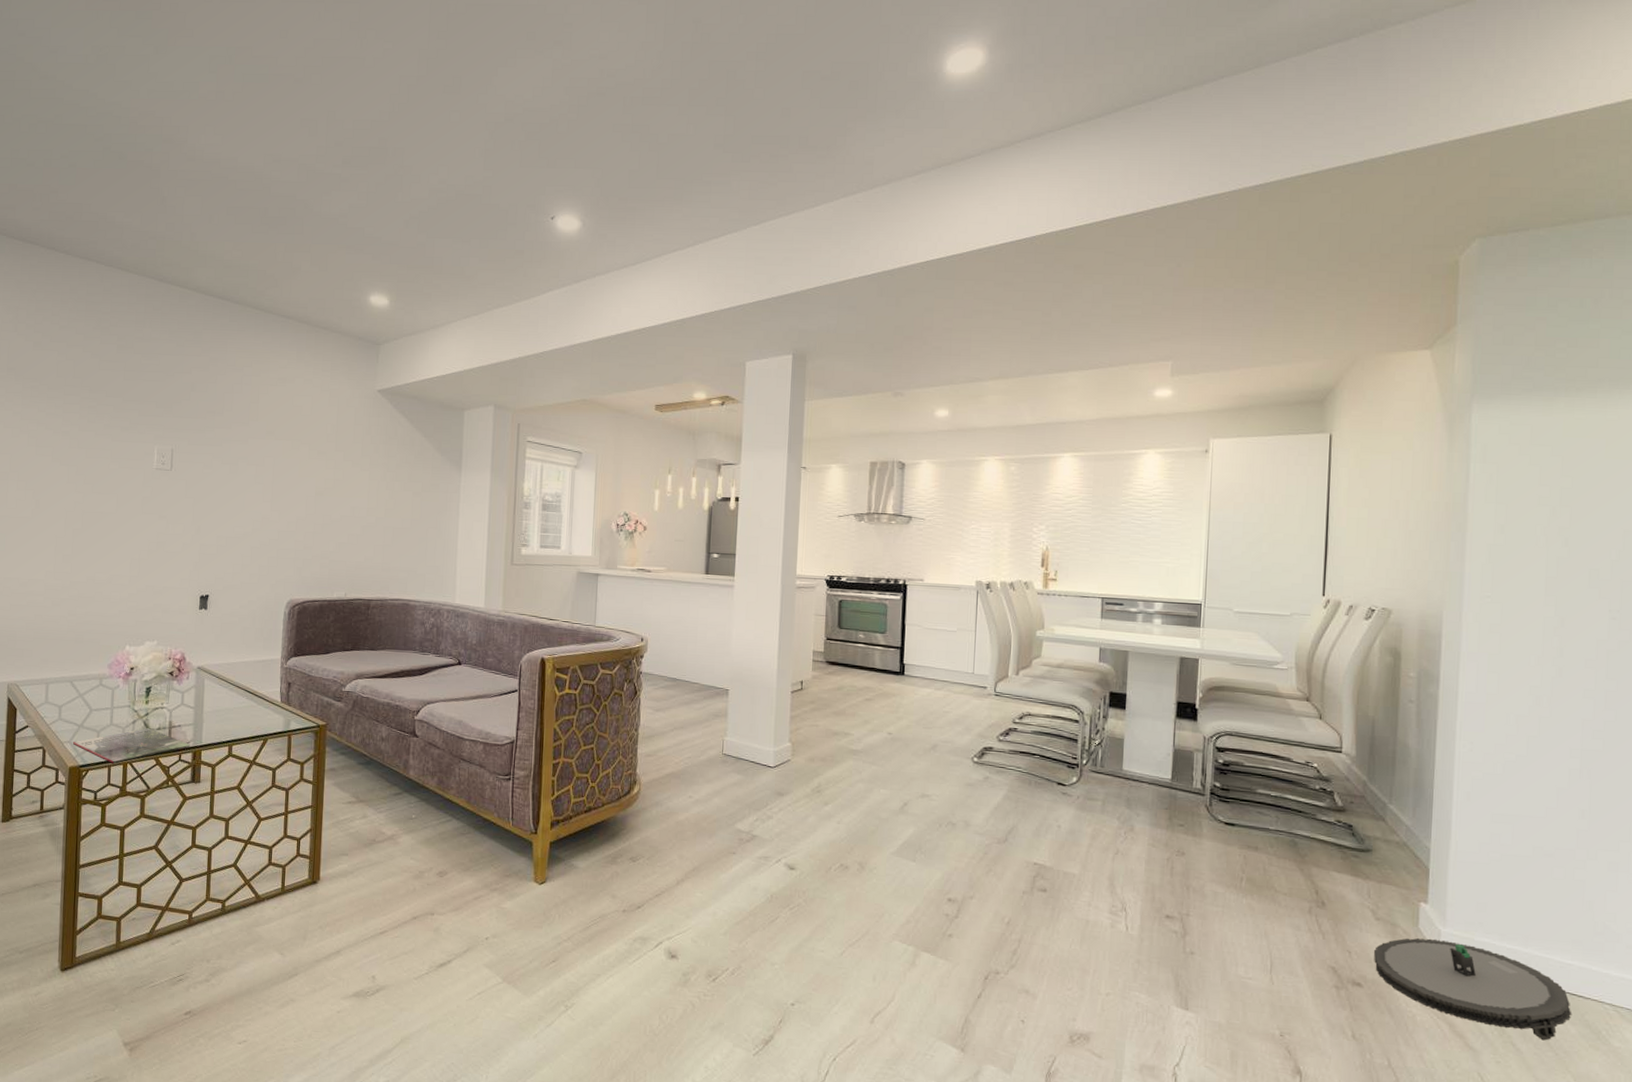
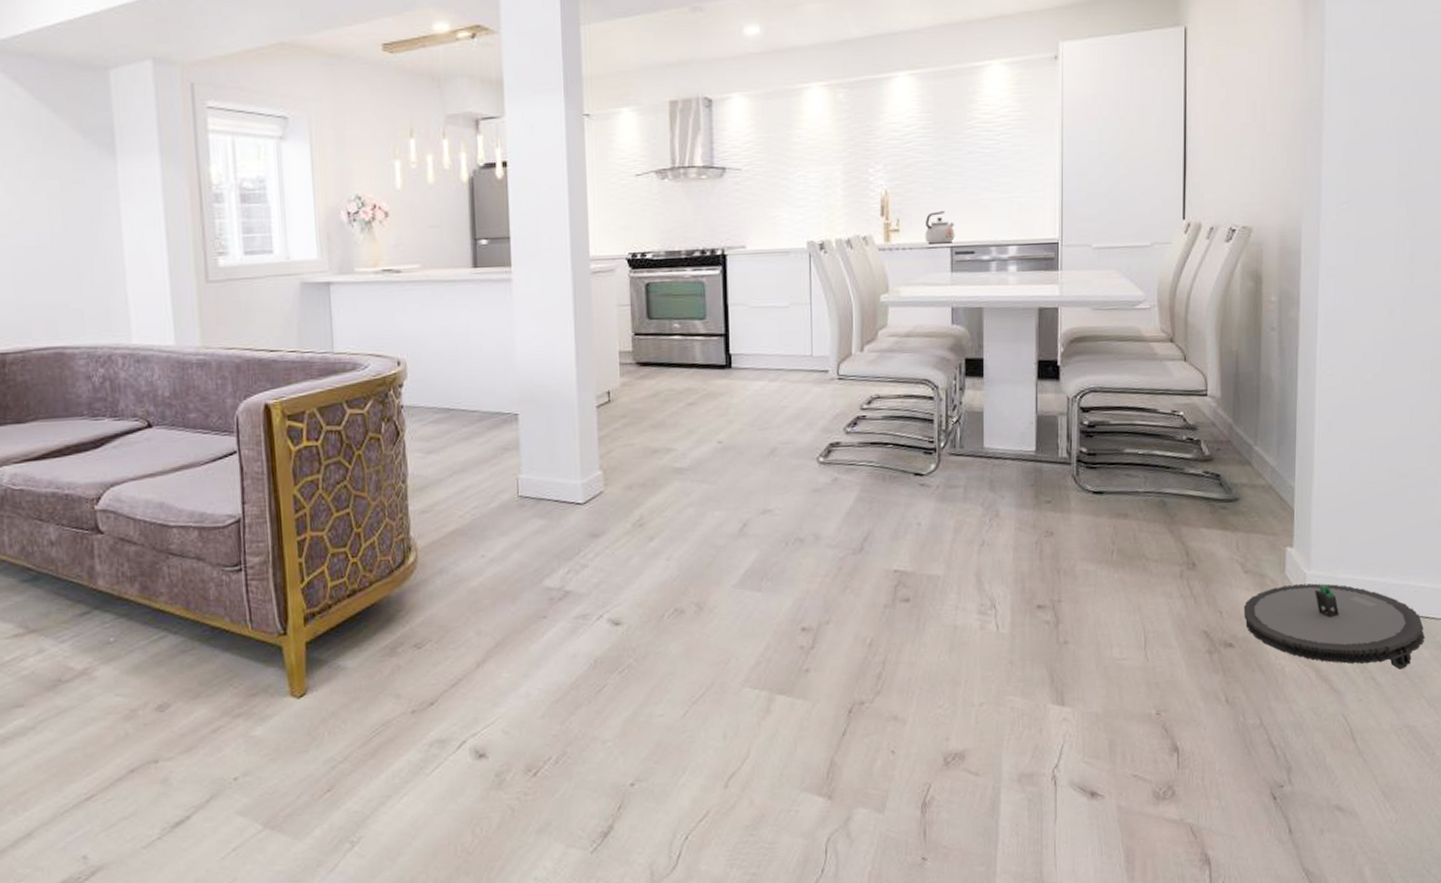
kettle: none [1079,568,1107,595] -> present [925,211,955,244]

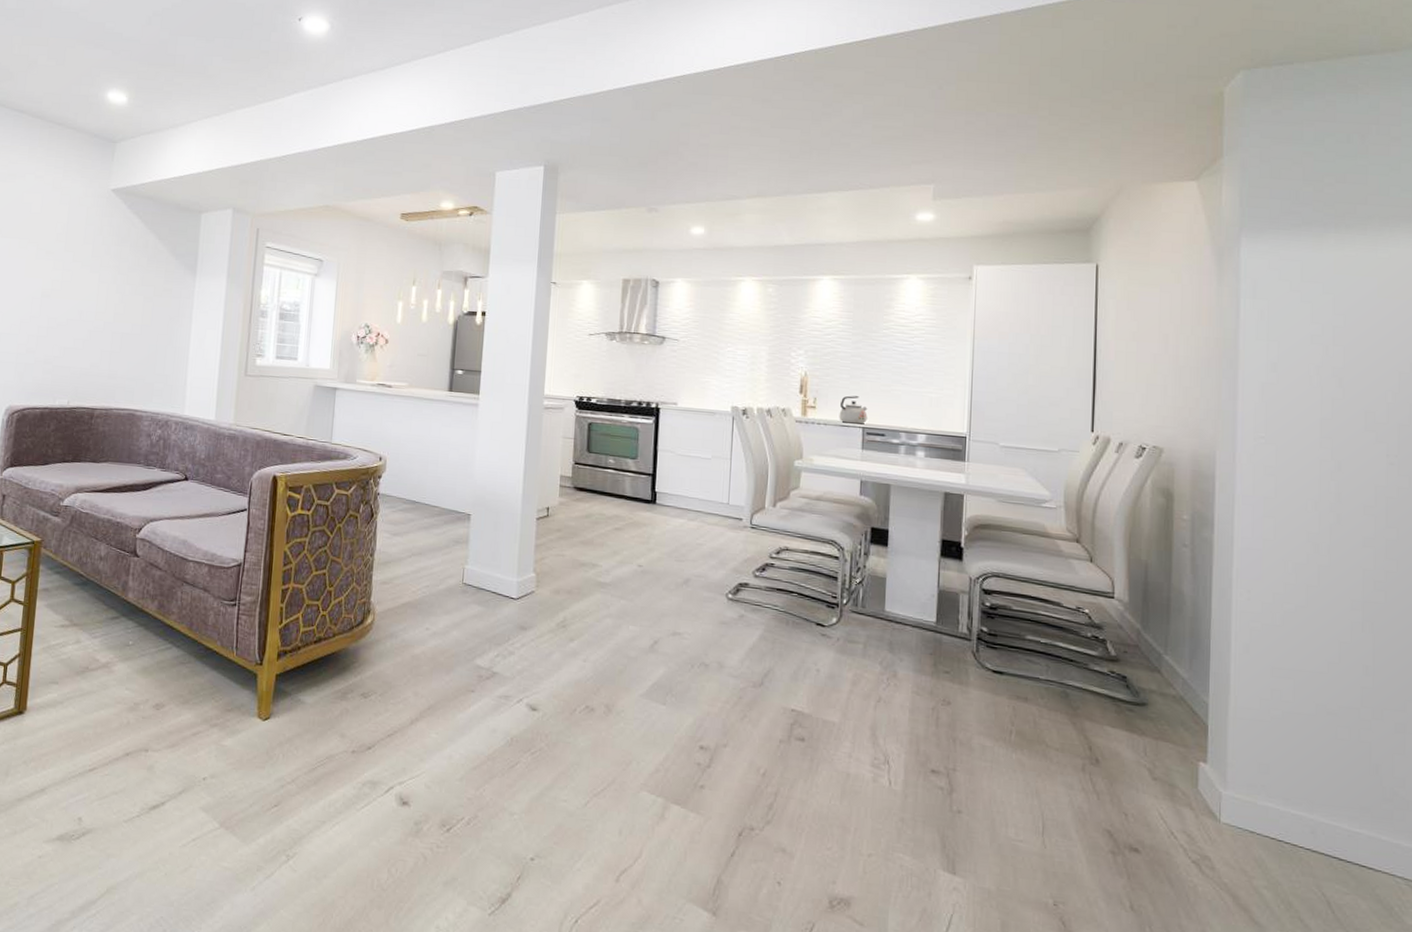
robot vacuum: present [1243,583,1426,670] -> none [1151,800,1362,917]

